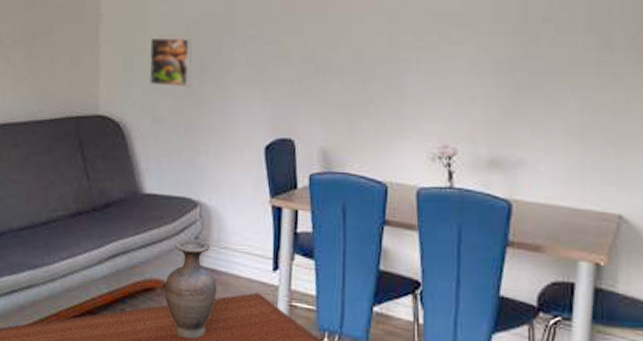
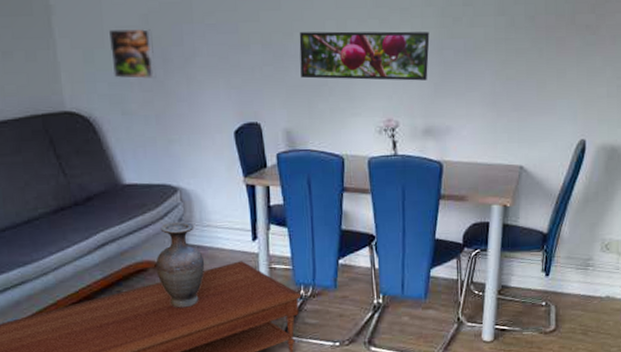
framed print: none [344,46,499,104] -> present [299,31,430,81]

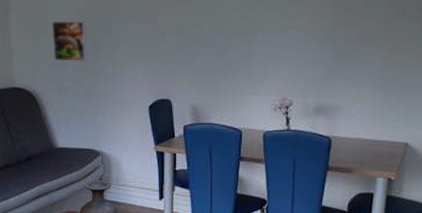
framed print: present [299,31,430,81] -> none [207,21,324,65]

